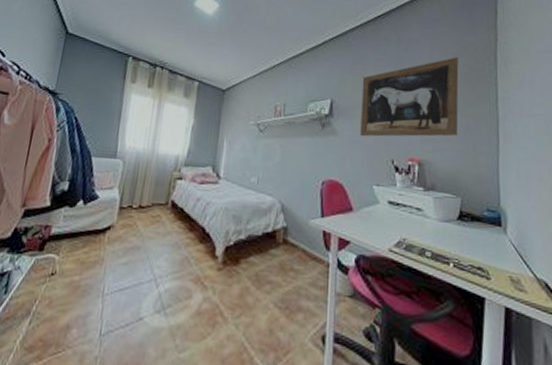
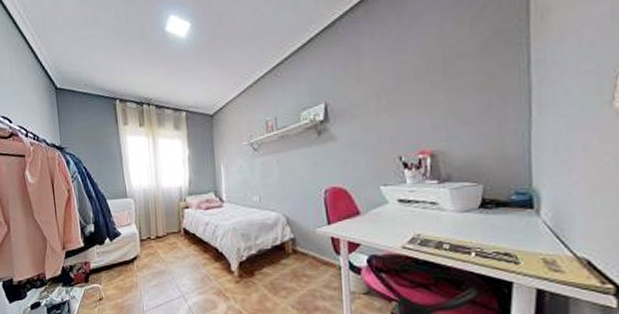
wall art: present [359,57,459,137] -> none [358,21,478,138]

